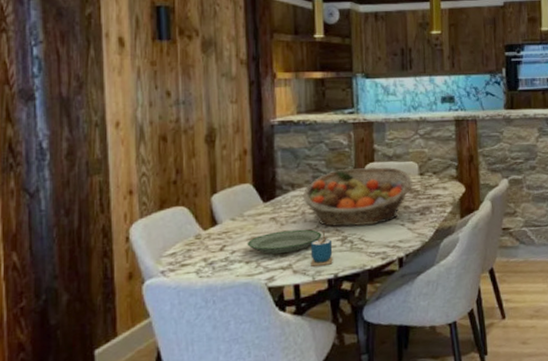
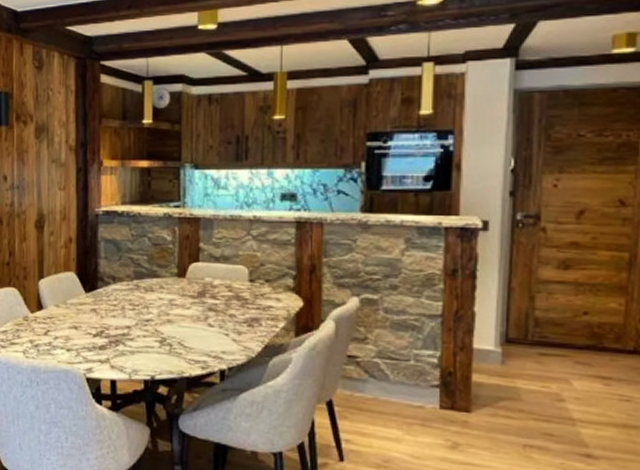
plate: present [247,229,322,254] -> none [68,323,140,347]
fruit basket: present [302,167,412,227] -> none [123,267,240,330]
cup: present [310,230,333,267] -> none [128,328,151,365]

